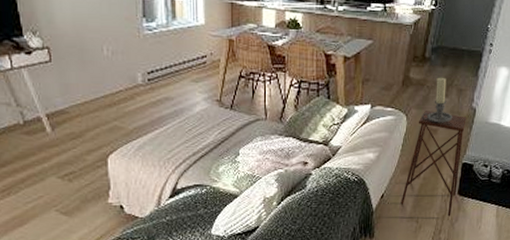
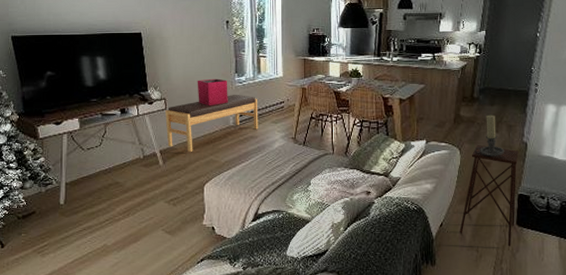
bench: none [50,44,175,117] -> present [165,94,258,153]
storage bin: none [91,23,135,58] -> present [197,78,228,105]

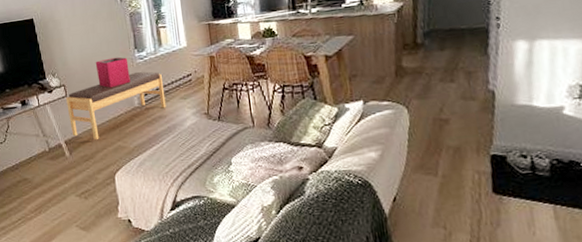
side table: present [459,144,519,247] -> none [418,98,491,221]
candle holder: present [474,115,505,156] -> none [425,61,466,112]

